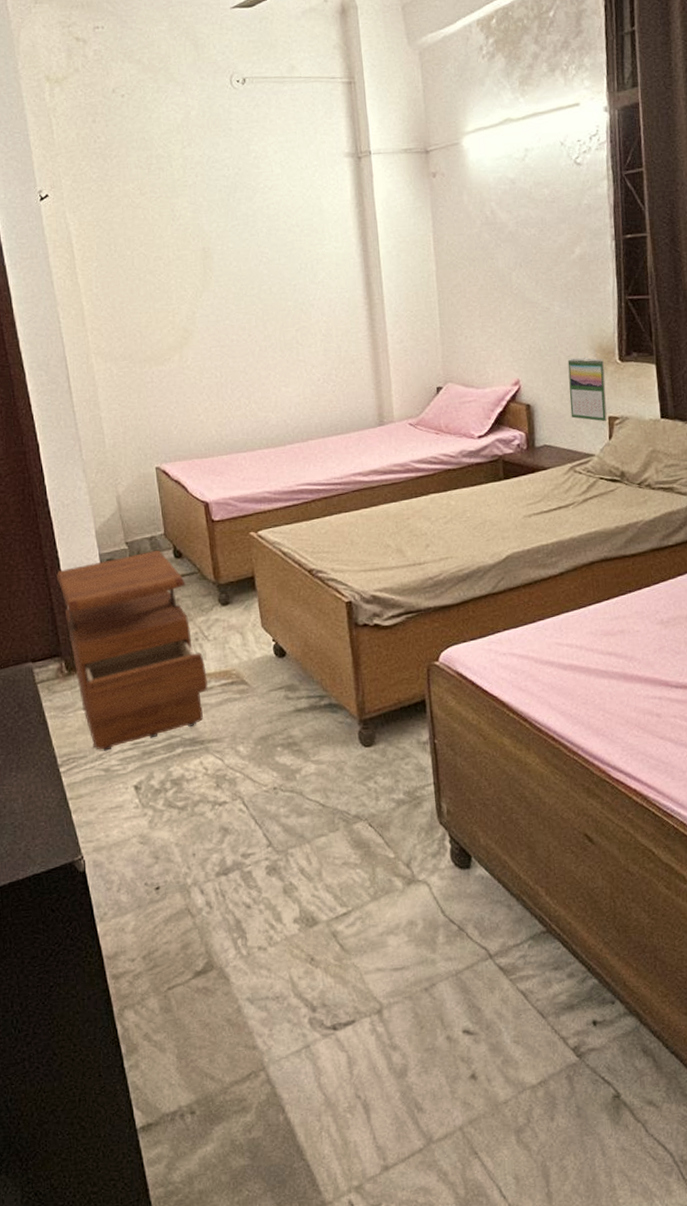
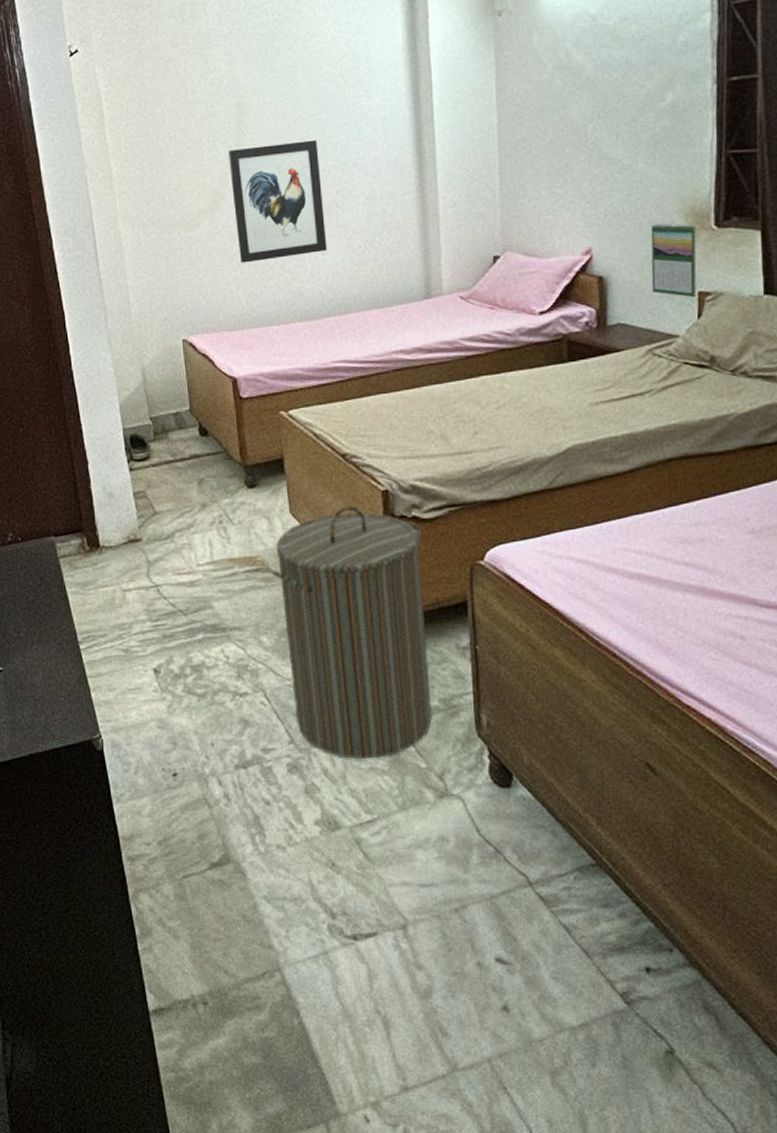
nightstand: present [57,550,209,752] -> none [80,427,232,632]
wall art: none [194,282,290,395] -> present [227,140,328,263]
laundry hamper: none [247,617,399,856] -> present [272,505,433,760]

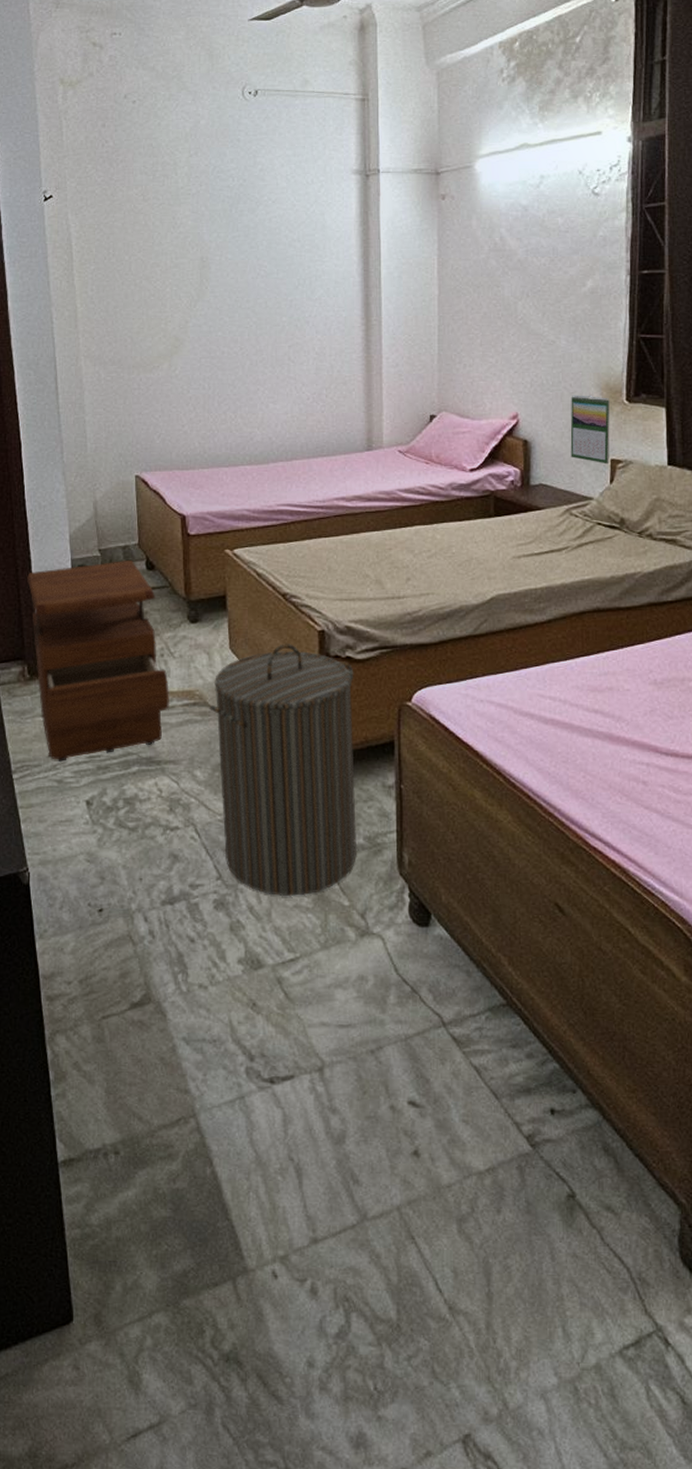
nightstand: none [80,427,232,632] -> present [27,561,170,763]
wall art: present [227,140,328,263] -> none [189,297,278,406]

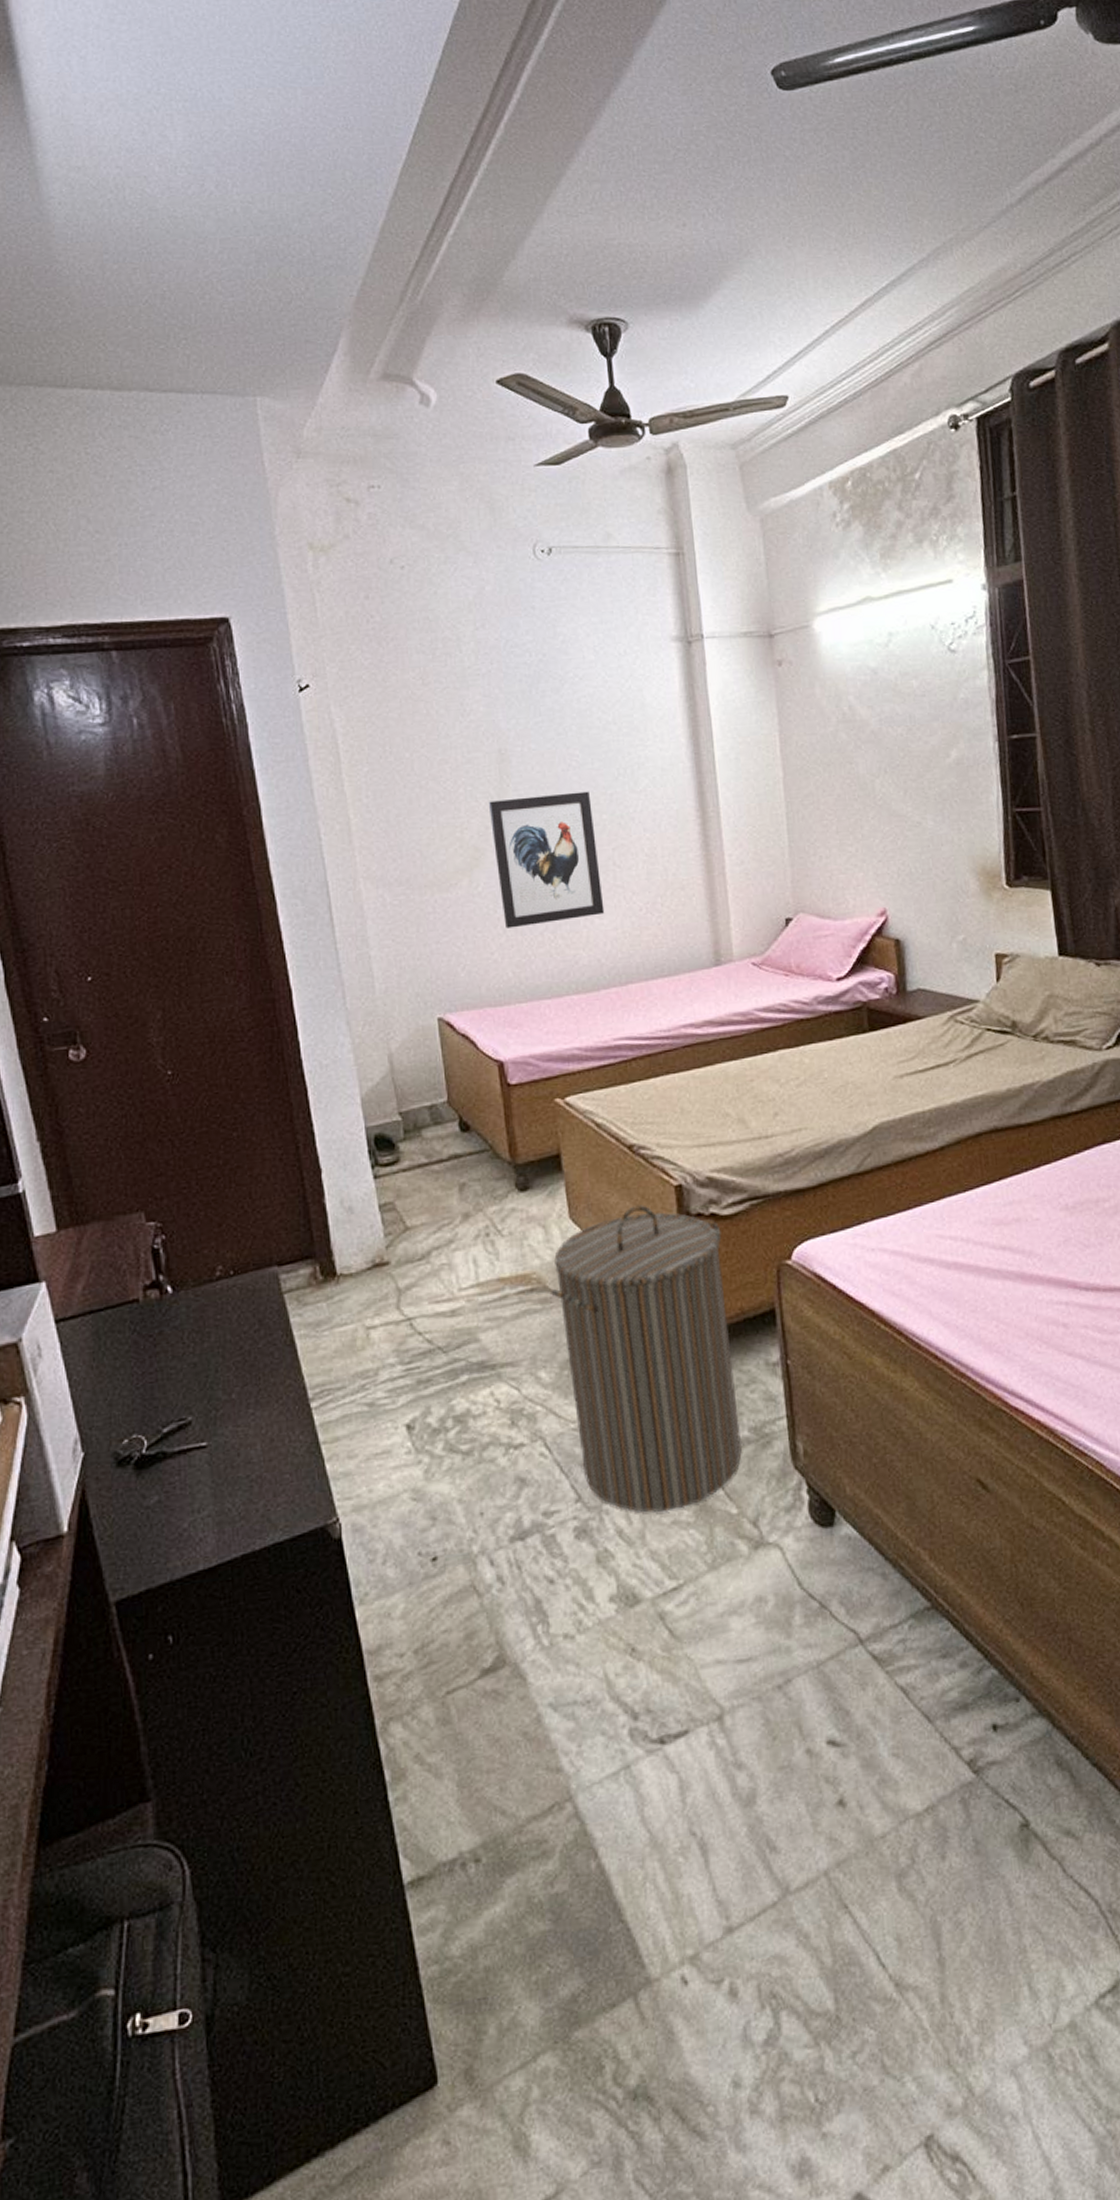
nightstand: present [27,561,170,763] -> none [311,1122,502,1381]
wall art: none [189,297,278,406] -> present [488,791,605,929]
calendar: present [570,395,610,465] -> none [944,881,994,961]

